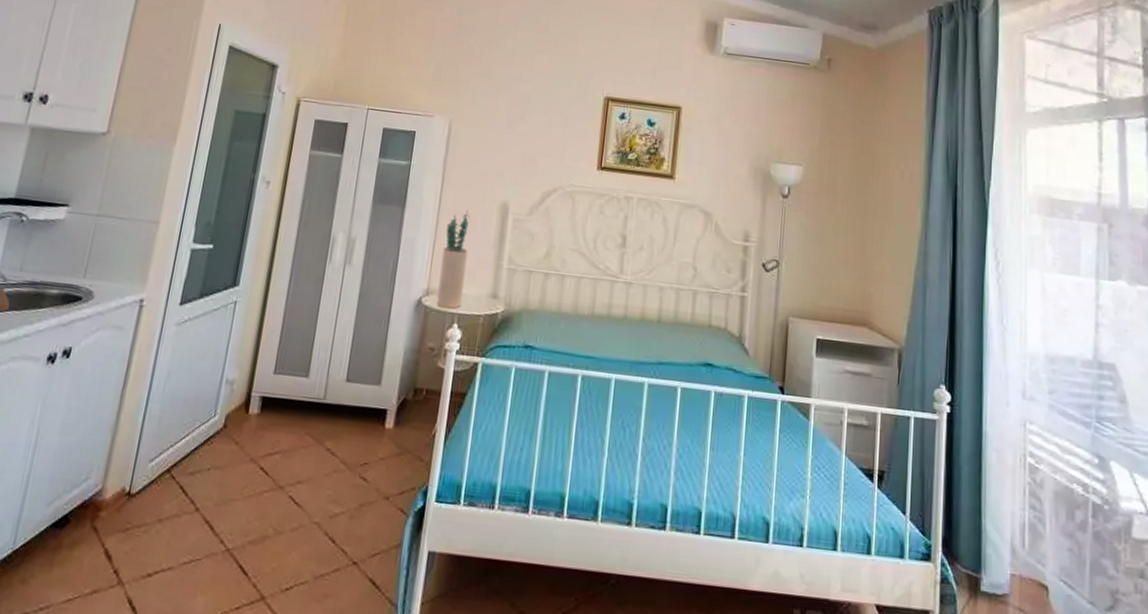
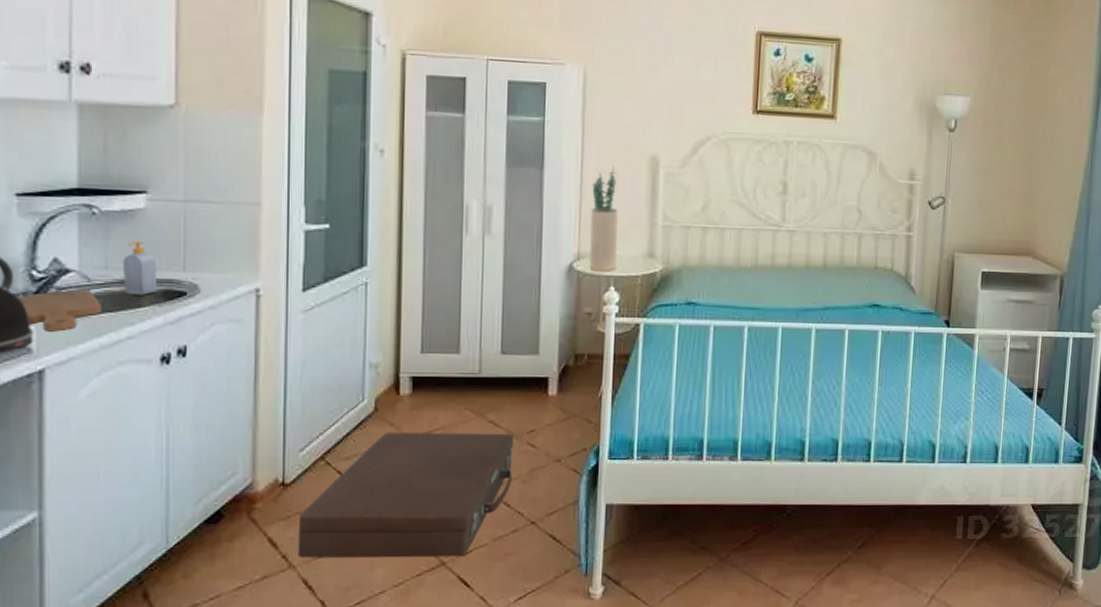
soap bottle: none [31,247,63,297] -> present [123,241,158,295]
briefcase: none [128,450,348,593] -> present [298,431,515,558]

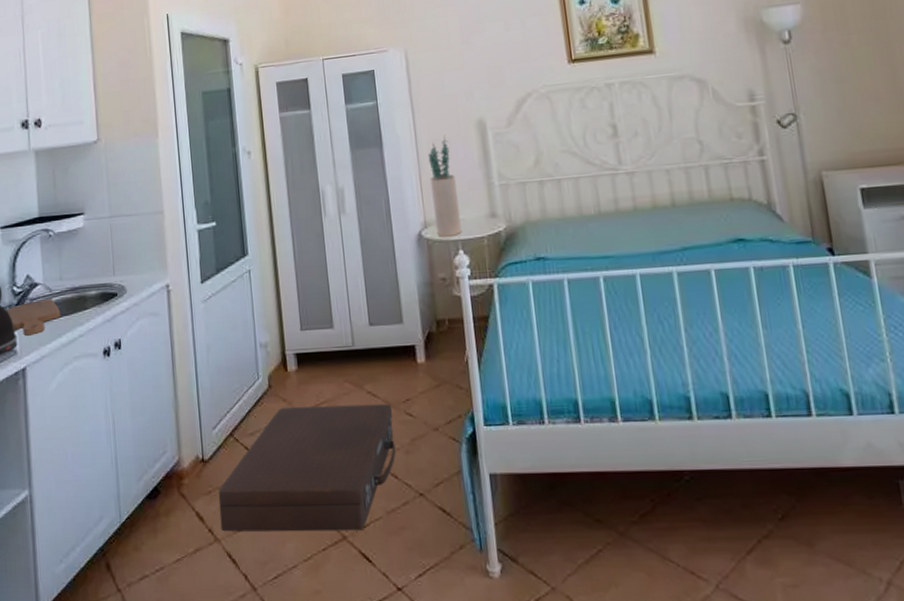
soap bottle: present [123,241,158,295] -> none [72,254,97,300]

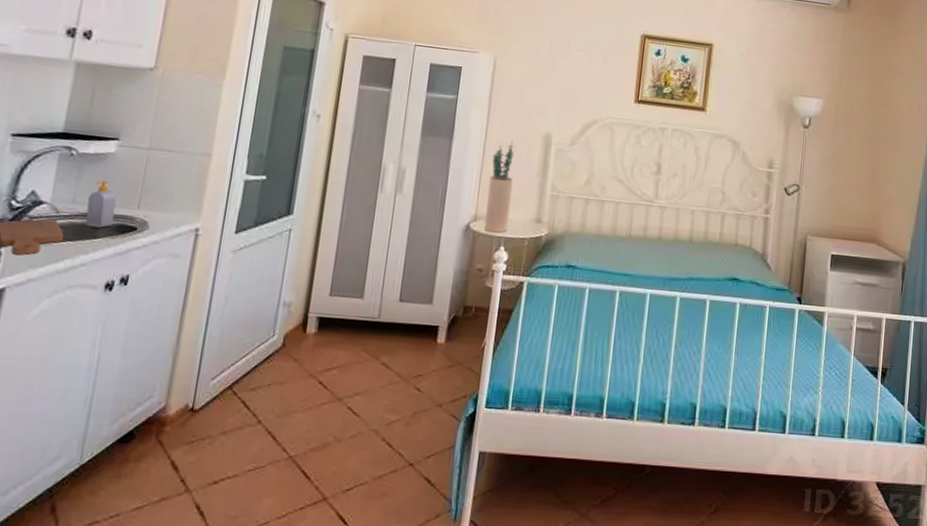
soap bottle: none [72,254,97,300] -> present [85,180,116,228]
briefcase: present [218,403,396,532] -> none [195,367,403,493]

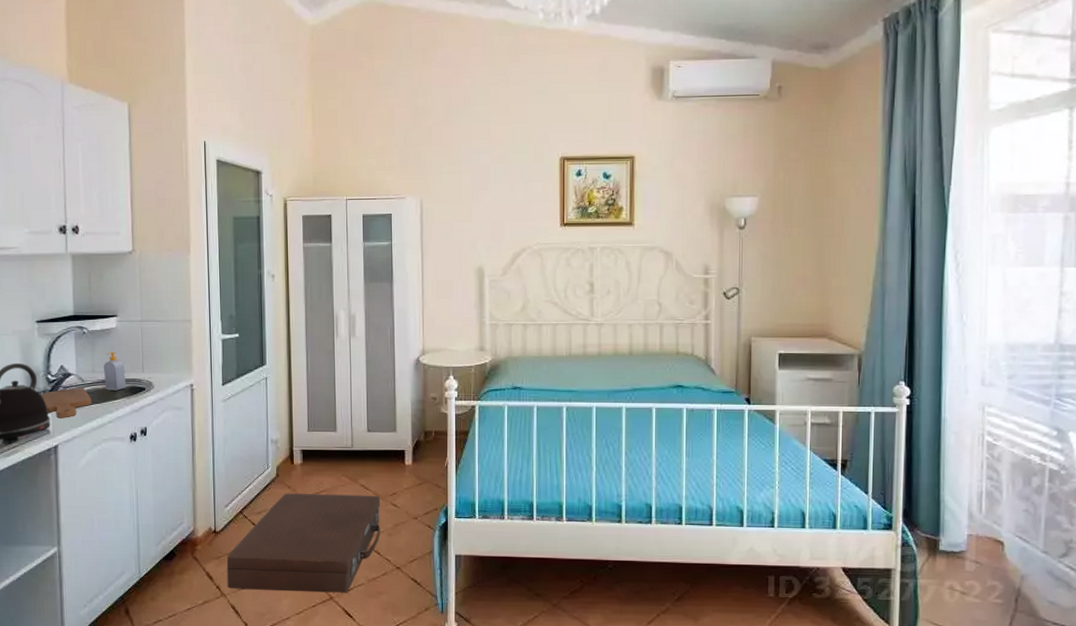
briefcase: none [195,367,403,493] -> present [226,493,381,593]
vase: present [484,141,515,234] -> none [431,277,455,364]

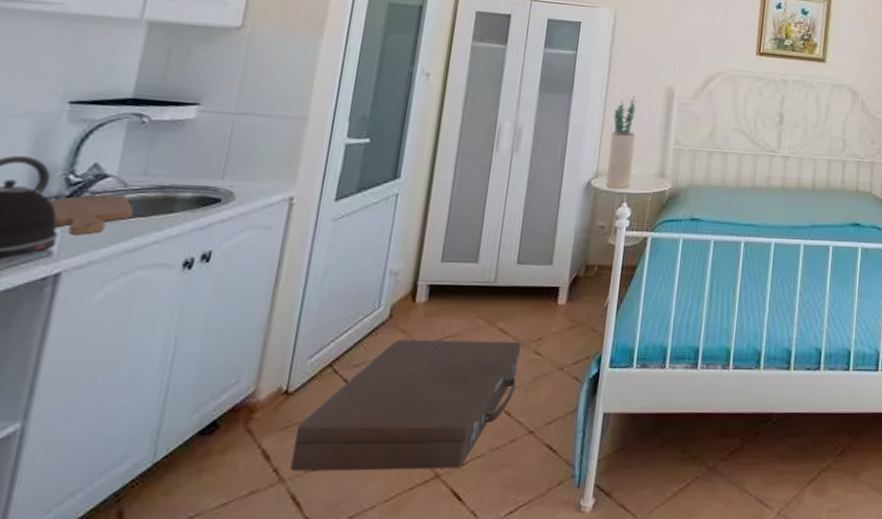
soap bottle: present [104,351,126,391] -> none [159,149,197,201]
vase: none [431,277,455,364] -> present [606,95,637,190]

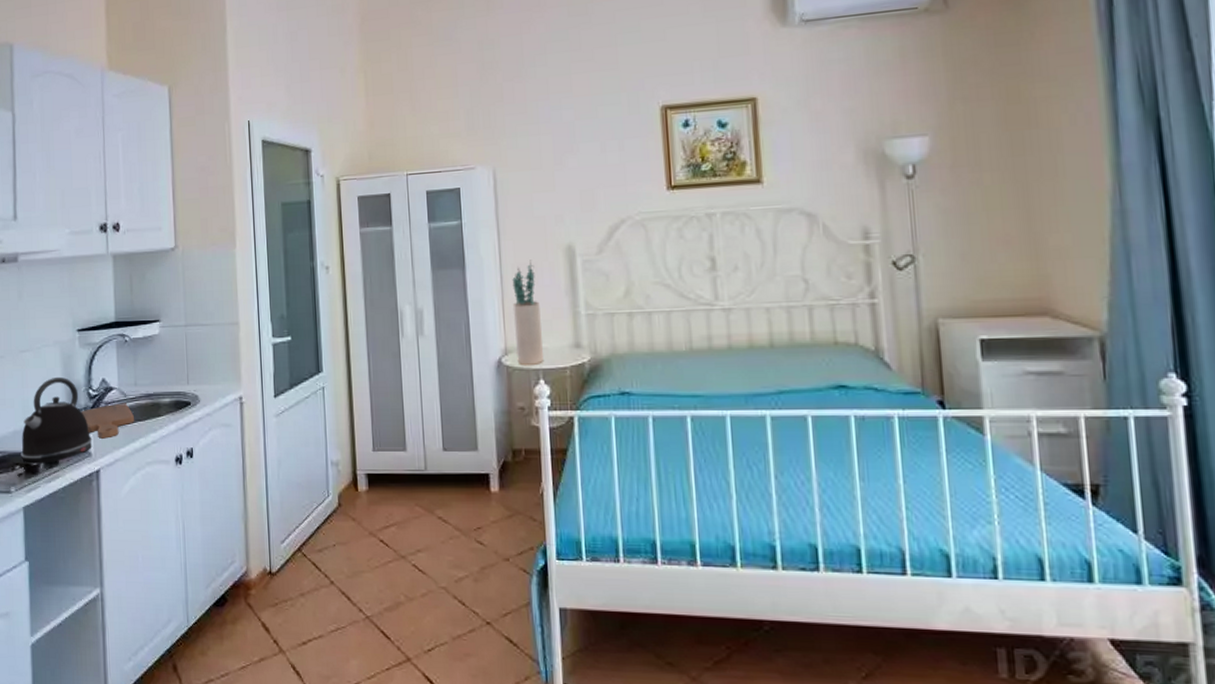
briefcase: present [290,339,522,472] -> none [284,526,465,654]

